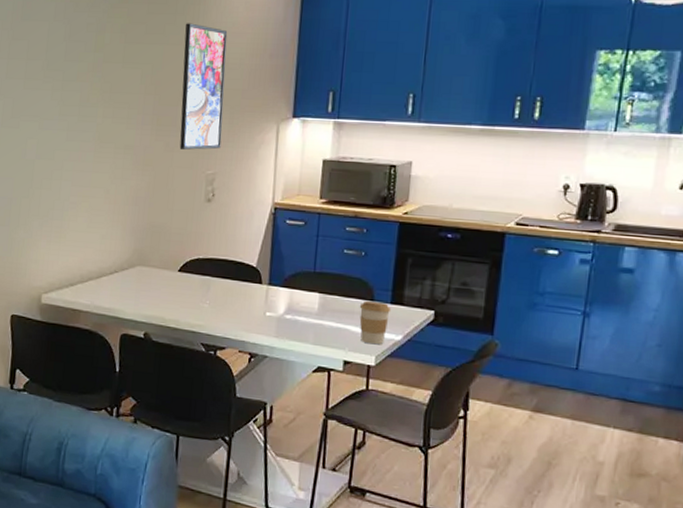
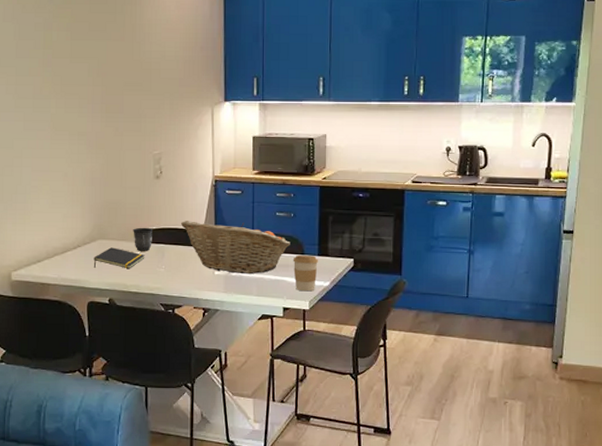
notepad: none [130,275,188,302] -> present [93,247,145,269]
mug: none [176,255,199,283] -> present [133,227,152,251]
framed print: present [179,23,228,150] -> none [124,21,165,133]
fruit basket: none [231,252,358,319] -> present [181,221,290,274]

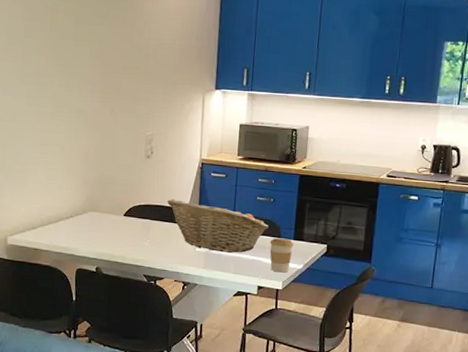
notepad: present [93,247,145,269] -> none [83,219,132,241]
mug: present [133,227,152,251] -> none [122,202,141,225]

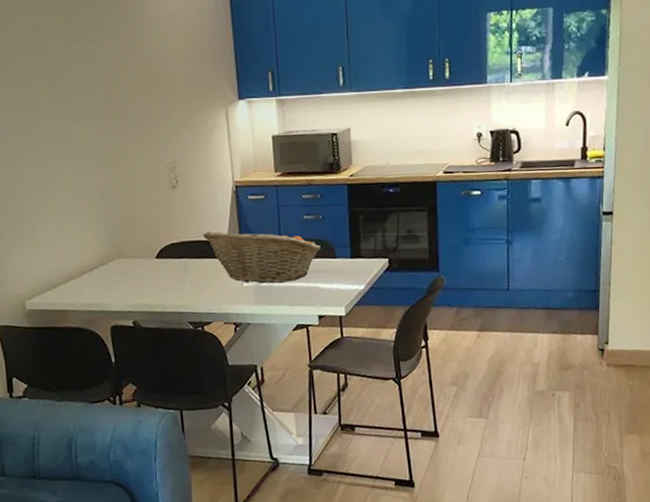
coffee cup: present [269,237,294,273] -> none [324,258,352,297]

